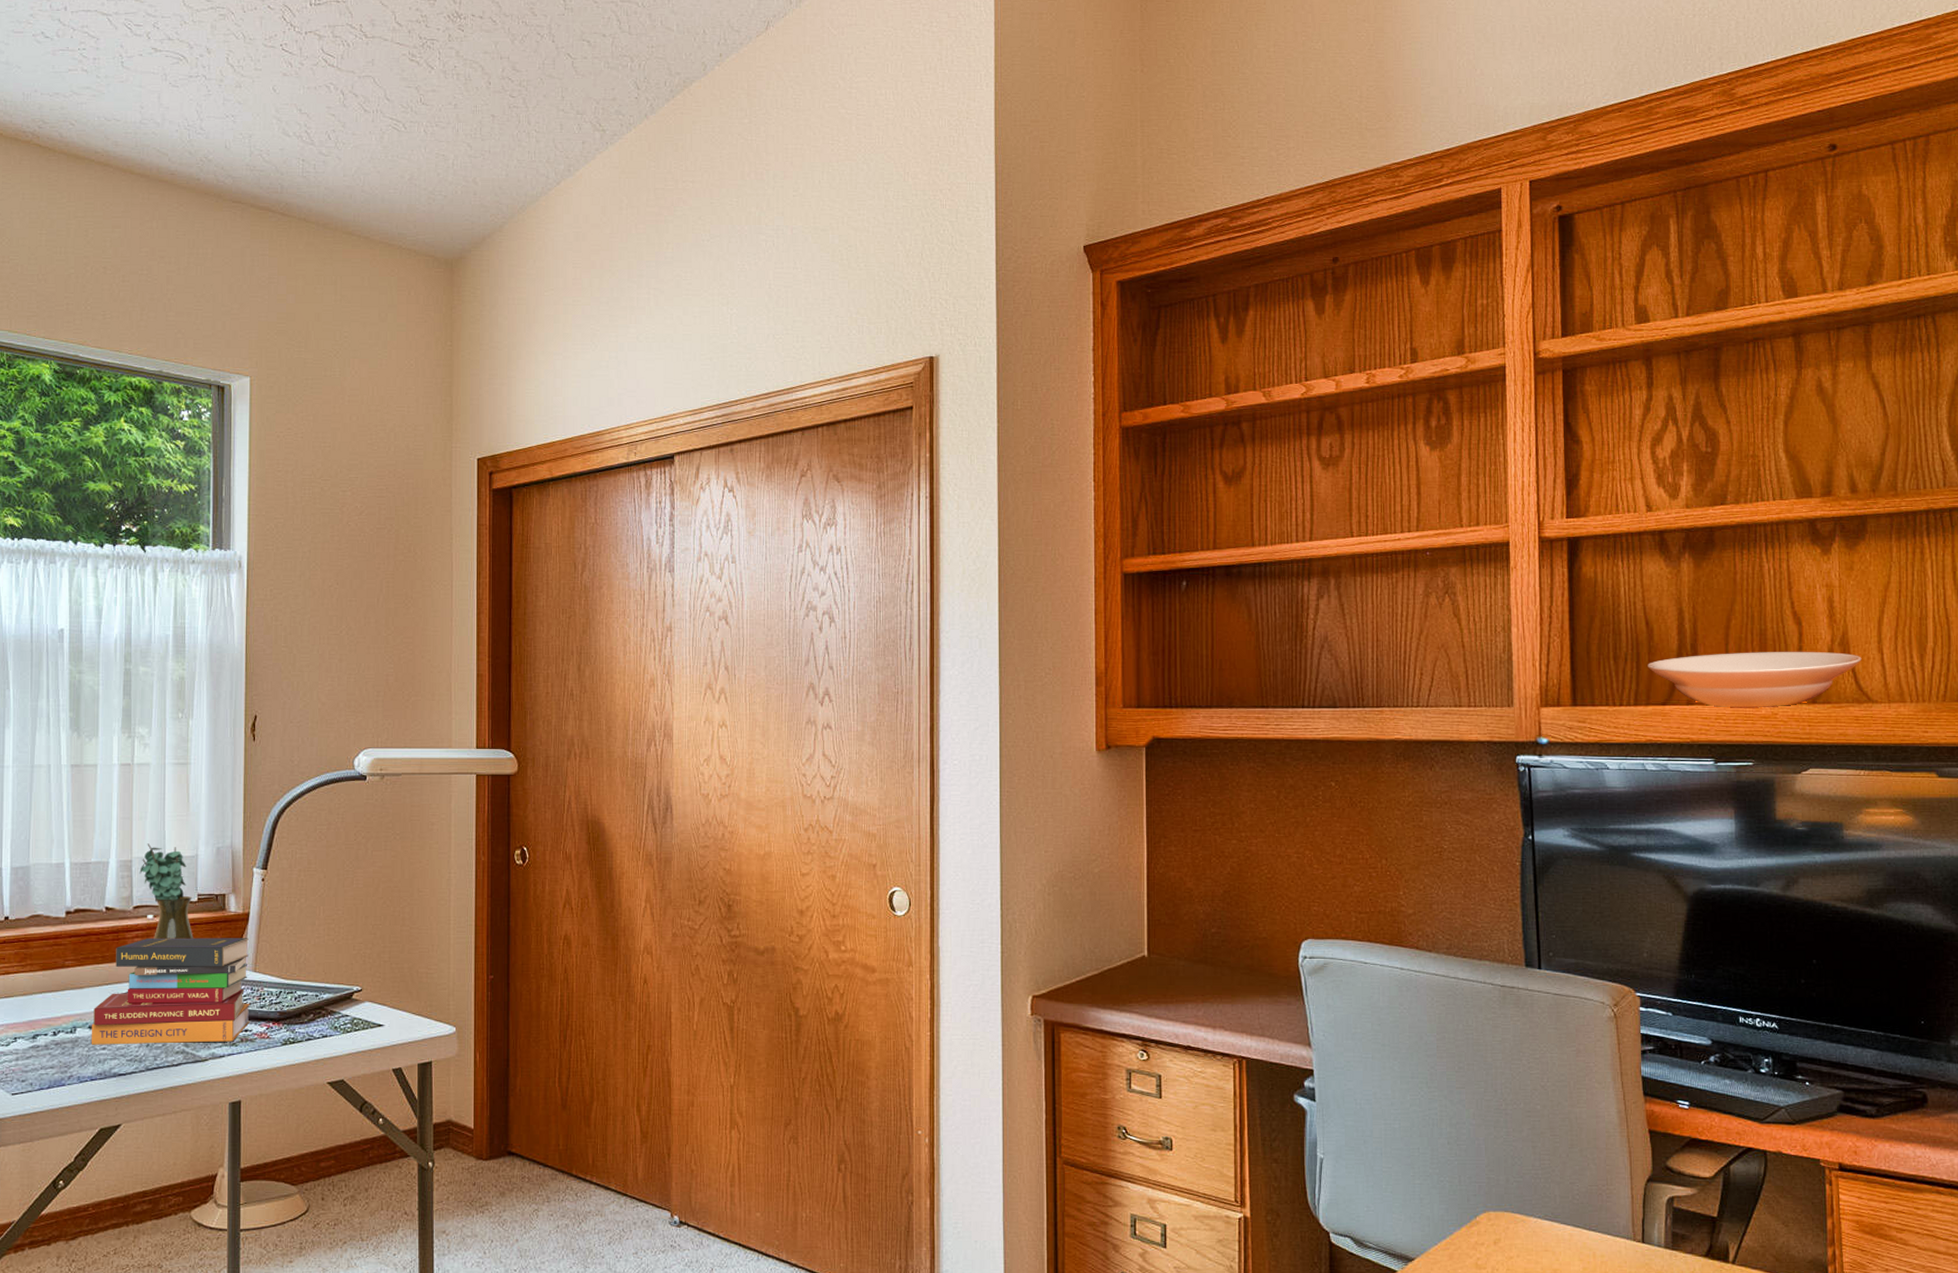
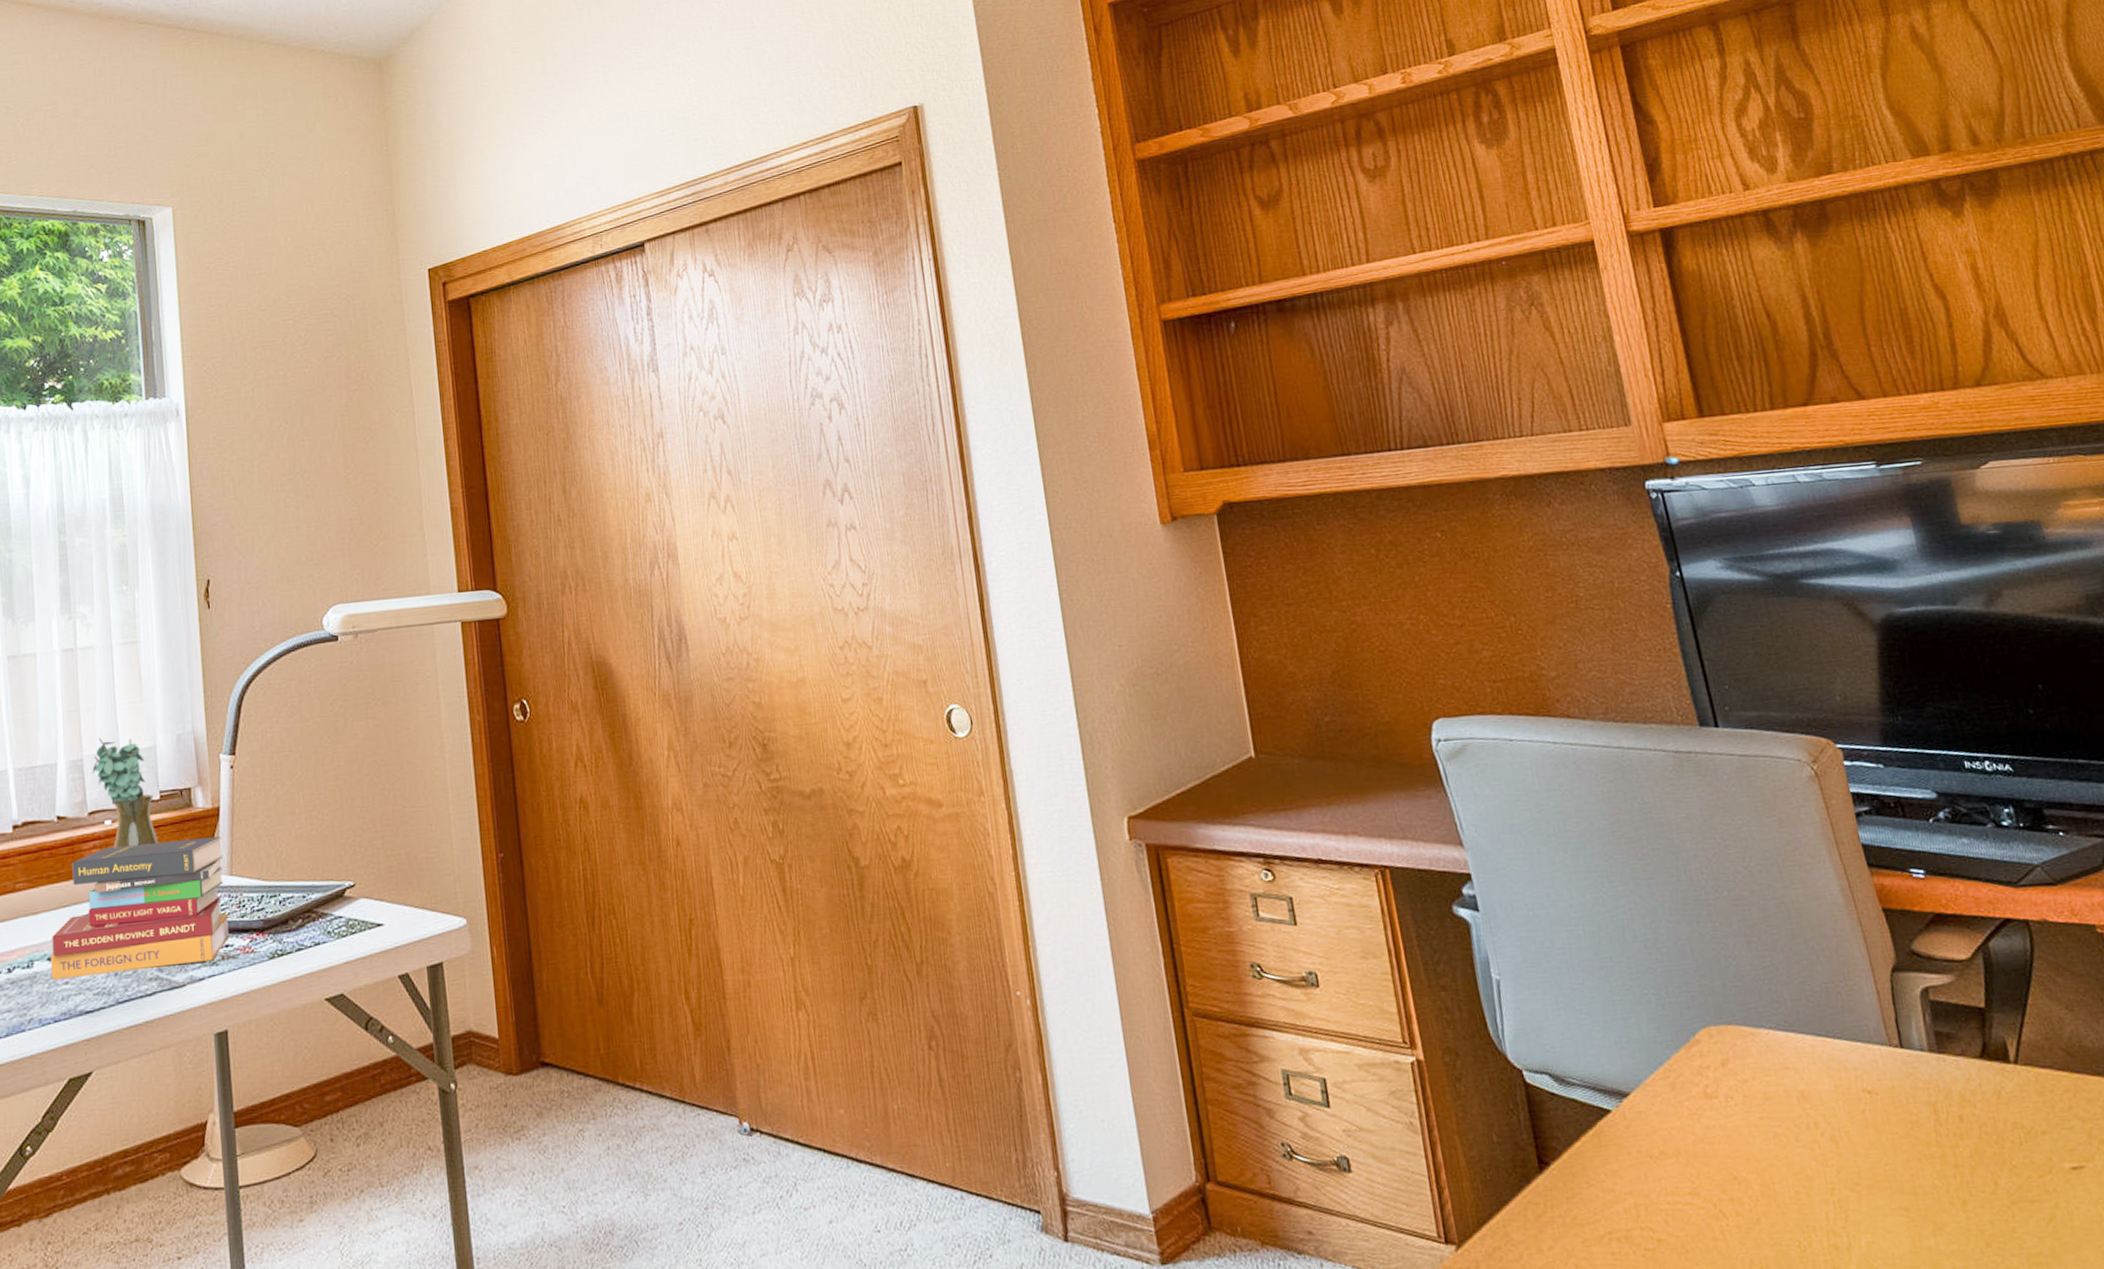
decorative bowl: present [1646,651,1862,707] -> none [1776,325,2024,402]

